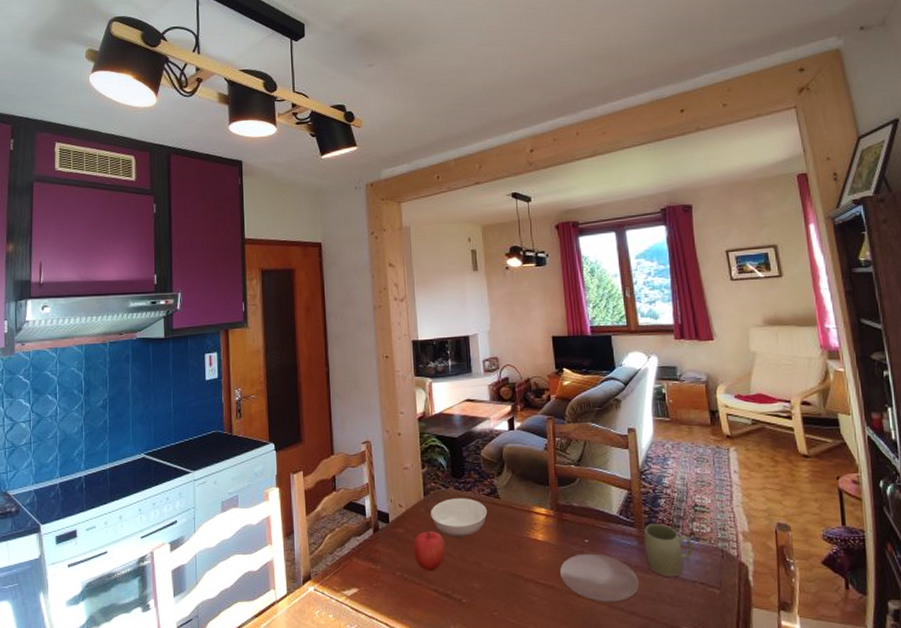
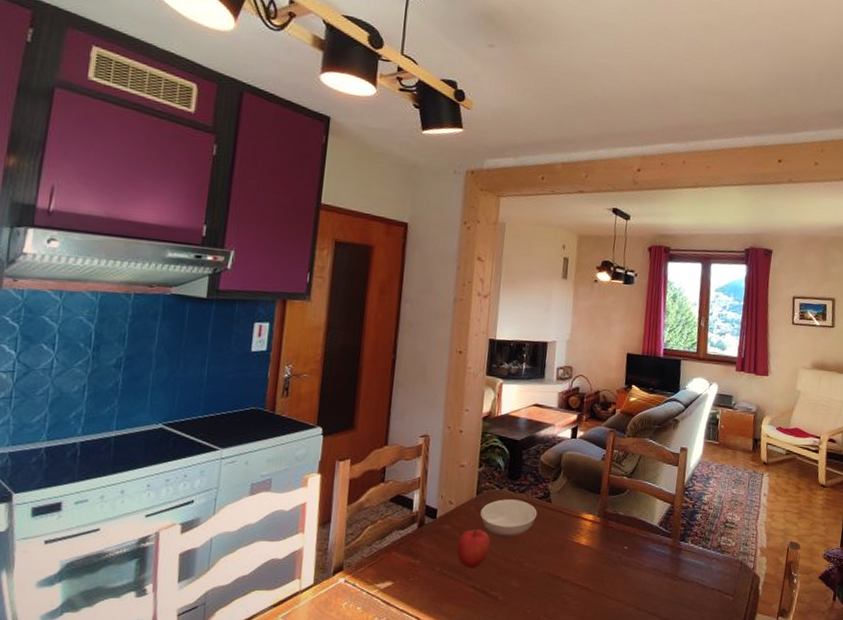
plate: present [559,553,639,602] -> none [596,559,666,605]
mug: present [643,524,693,577] -> none [676,536,718,584]

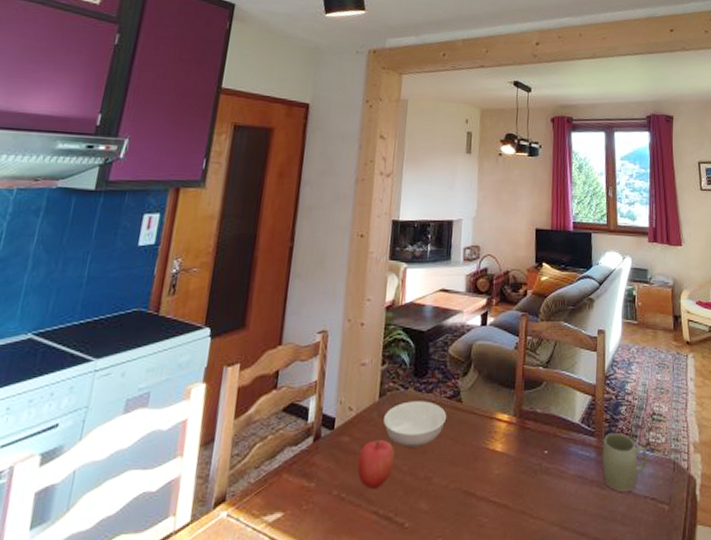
mug: none [676,536,718,584] -> present [602,433,648,493]

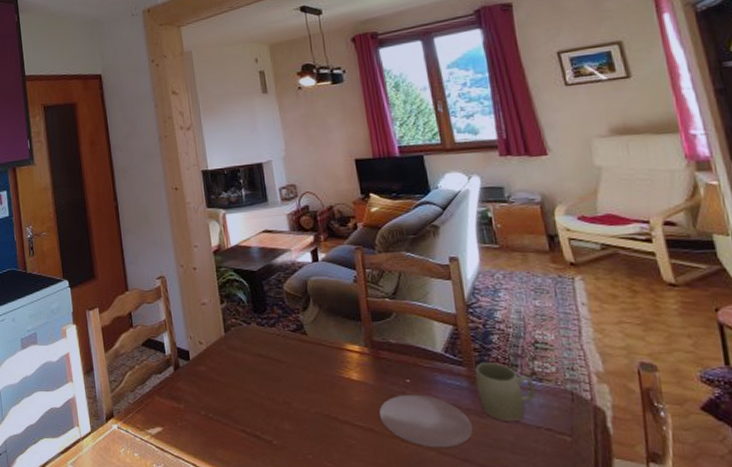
fruit: present [357,440,395,490] -> none [216,369,252,412]
bowl: present [383,401,447,448] -> none [233,334,295,376]
plate: none [514,466,593,523] -> present [378,394,472,448]

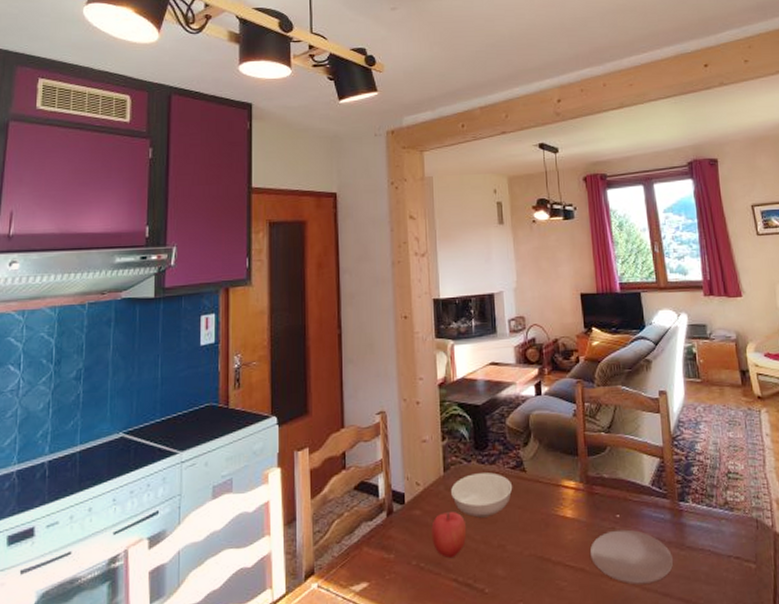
fruit: none [216,369,252,412] -> present [431,512,467,559]
bowl: none [233,334,295,376] -> present [451,472,513,518]
mug: present [474,363,536,422] -> none [677,494,728,553]

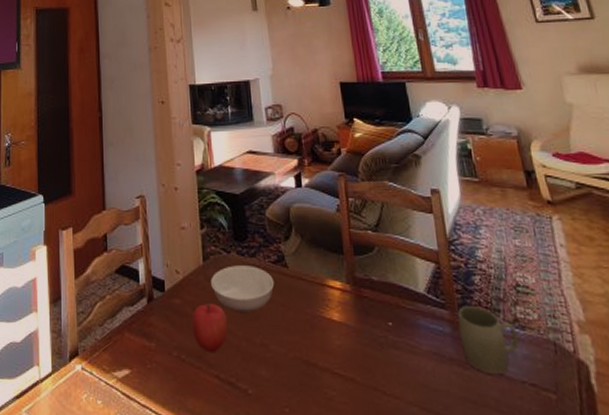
plate: present [589,529,673,585] -> none [360,339,456,404]
mug: none [677,494,728,553] -> present [457,306,519,375]

